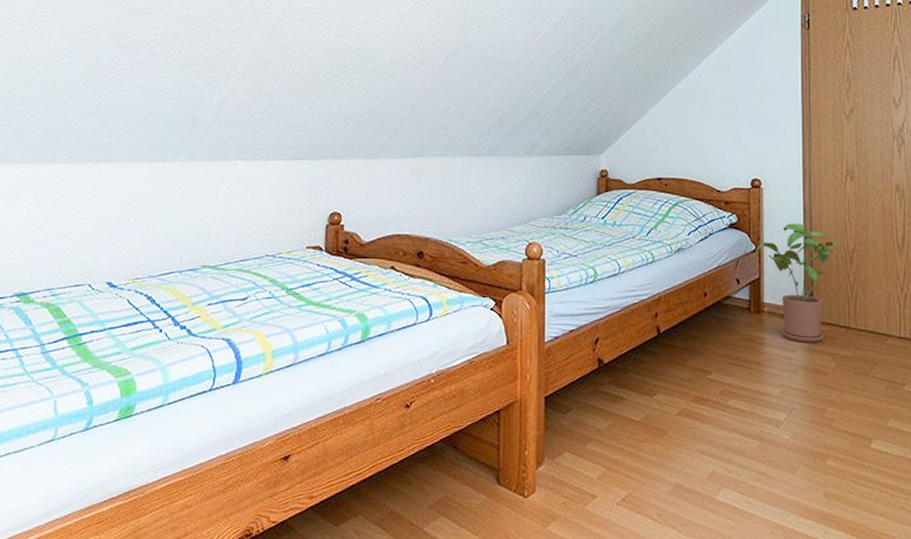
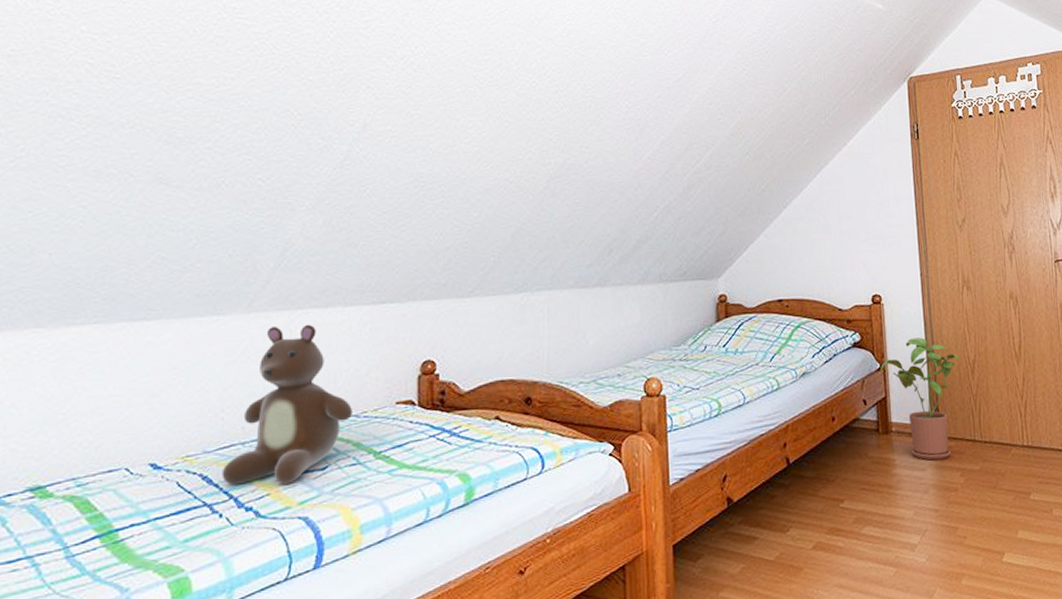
teddy bear: none [162,174,271,309] -> present [221,324,354,485]

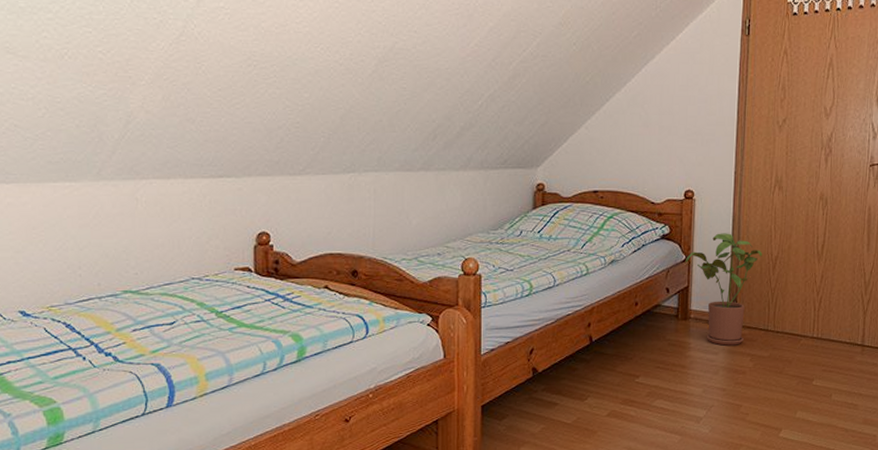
teddy bear: present [221,324,354,485] -> none [82,193,197,335]

